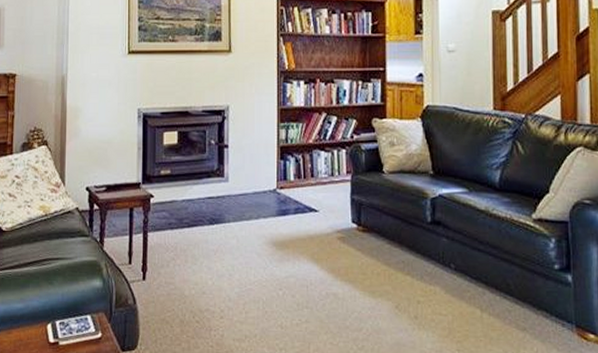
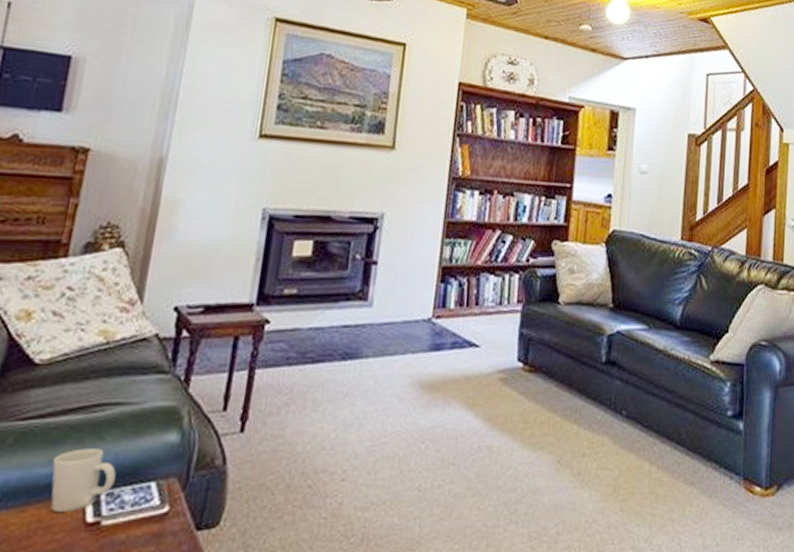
mug: none [23,290,64,336] -> present [50,448,116,513]

